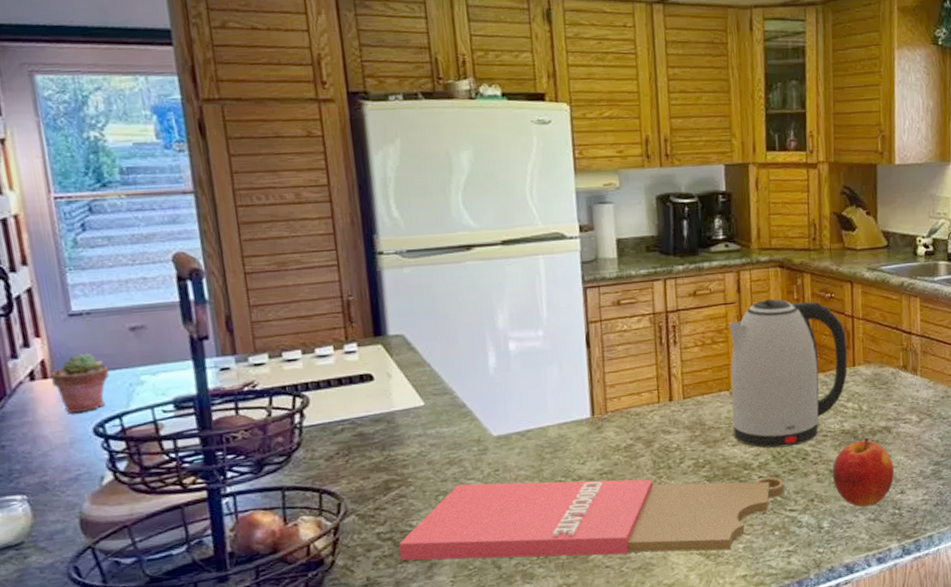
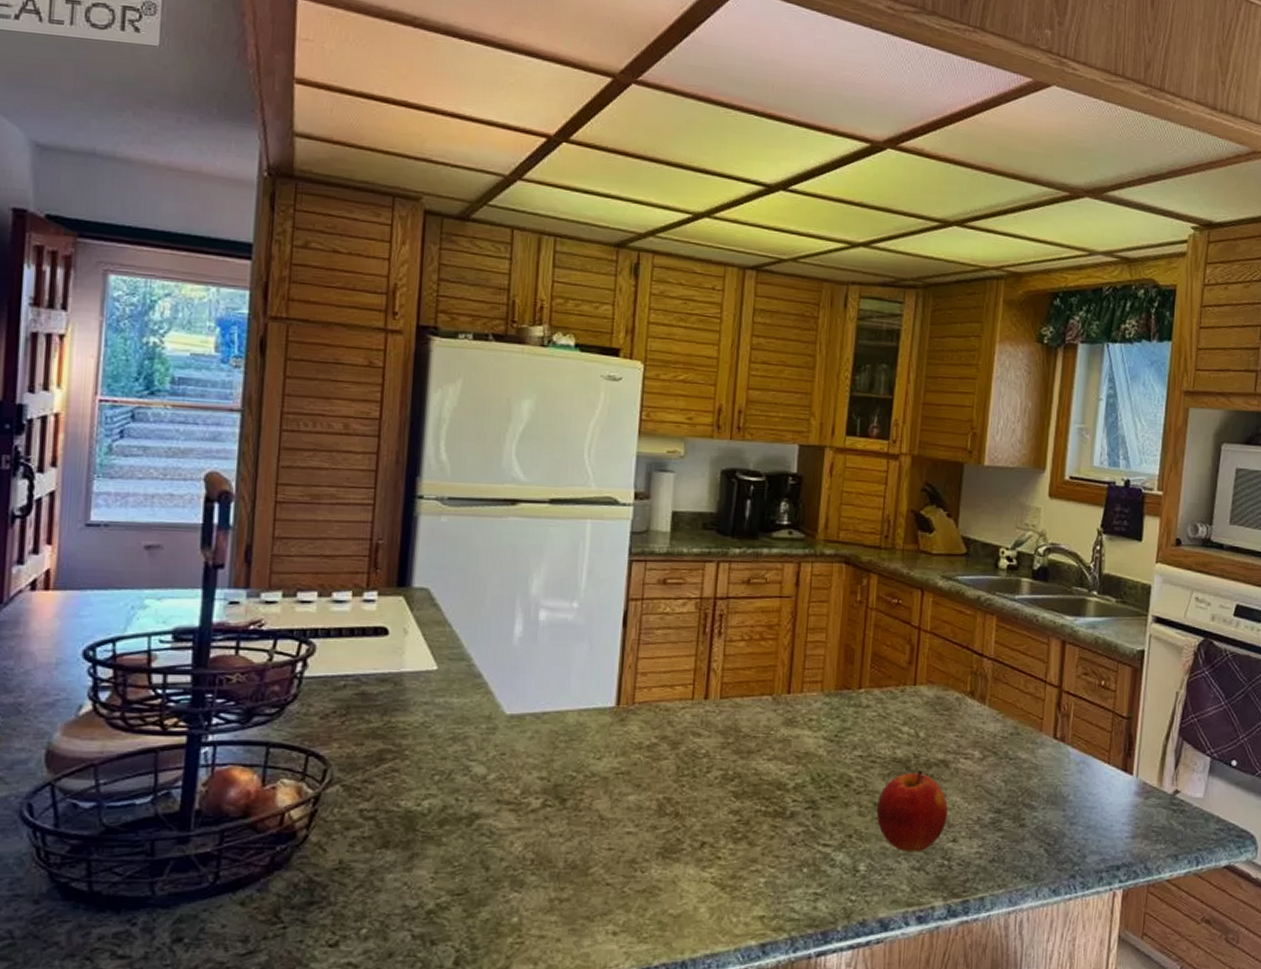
potted succulent: present [51,352,109,413] -> none [53,566,114,632]
cutting board: present [399,477,785,561] -> none [381,764,821,882]
kettle: present [729,299,848,448] -> none [770,598,910,769]

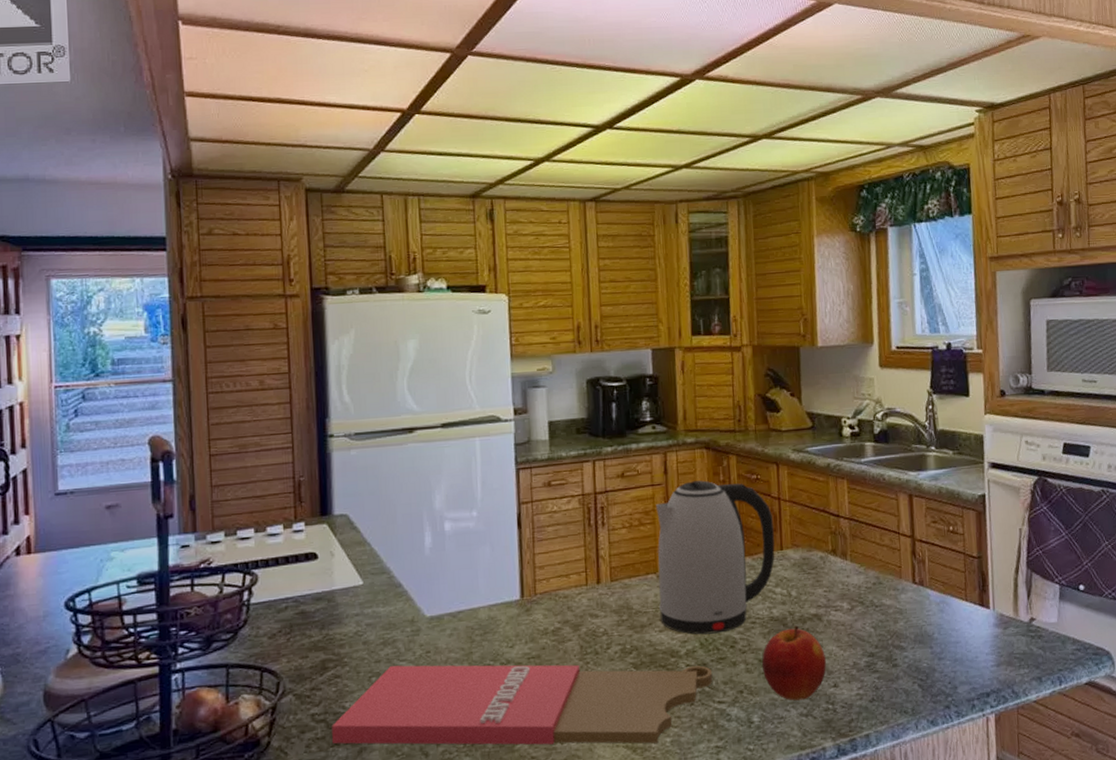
cutting board: none [381,764,821,882] -> present [332,664,713,745]
kettle: none [770,598,910,769] -> present [656,480,775,635]

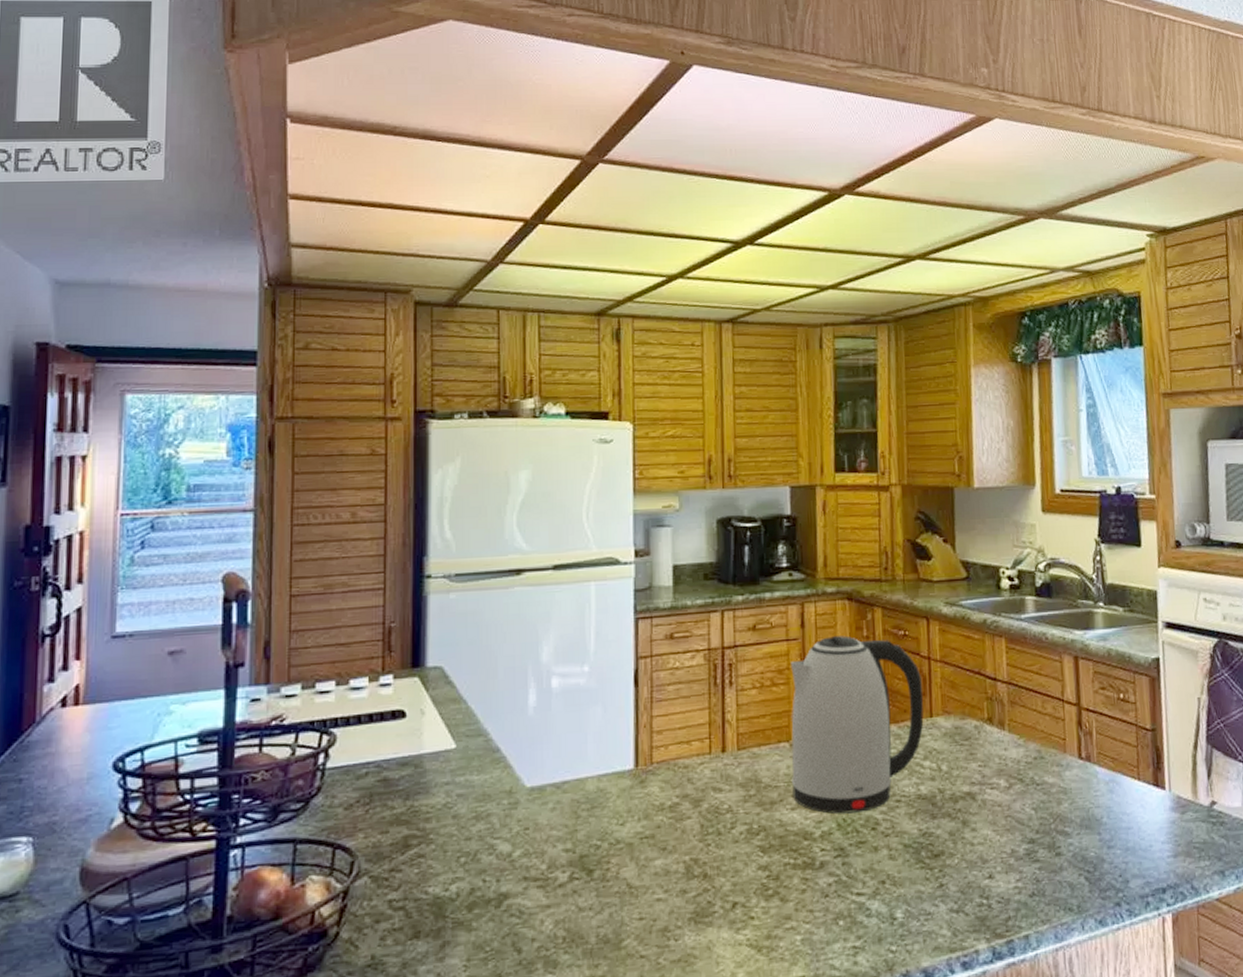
cutting board: present [332,664,713,745] -> none [411,843,851,942]
apple: present [762,625,826,701] -> none [907,805,980,894]

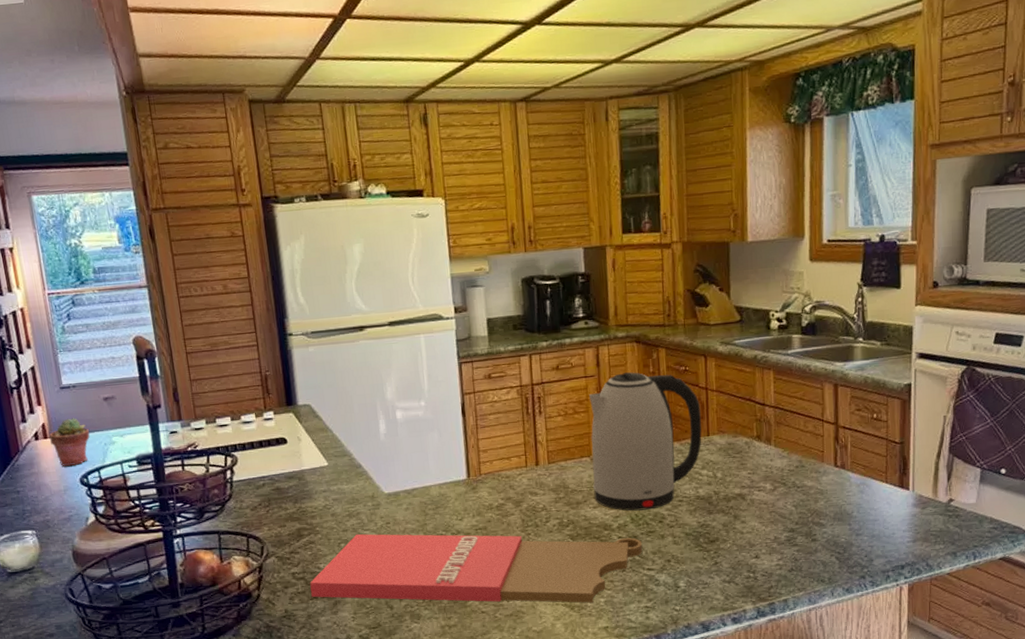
potted succulent: none [82,677,141,745] -> present [49,418,90,466]
cutting board: none [411,843,851,942] -> present [310,534,643,603]

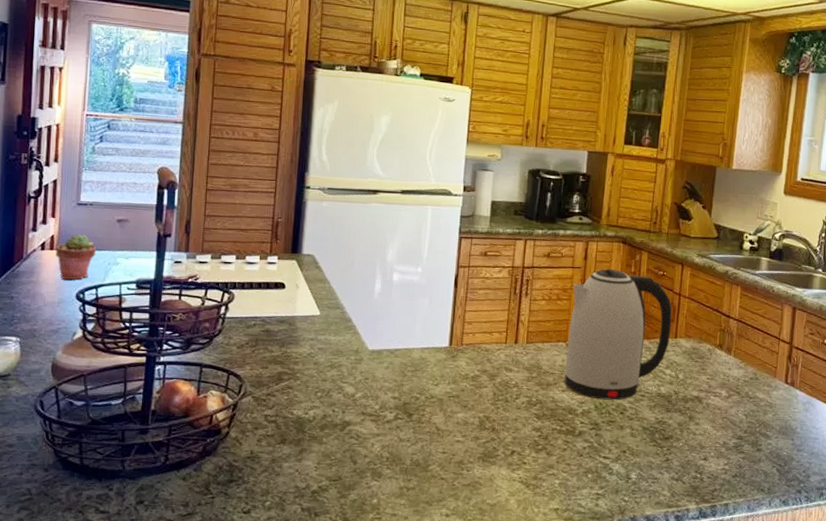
cutting board: present [310,534,643,603] -> none [280,385,602,483]

